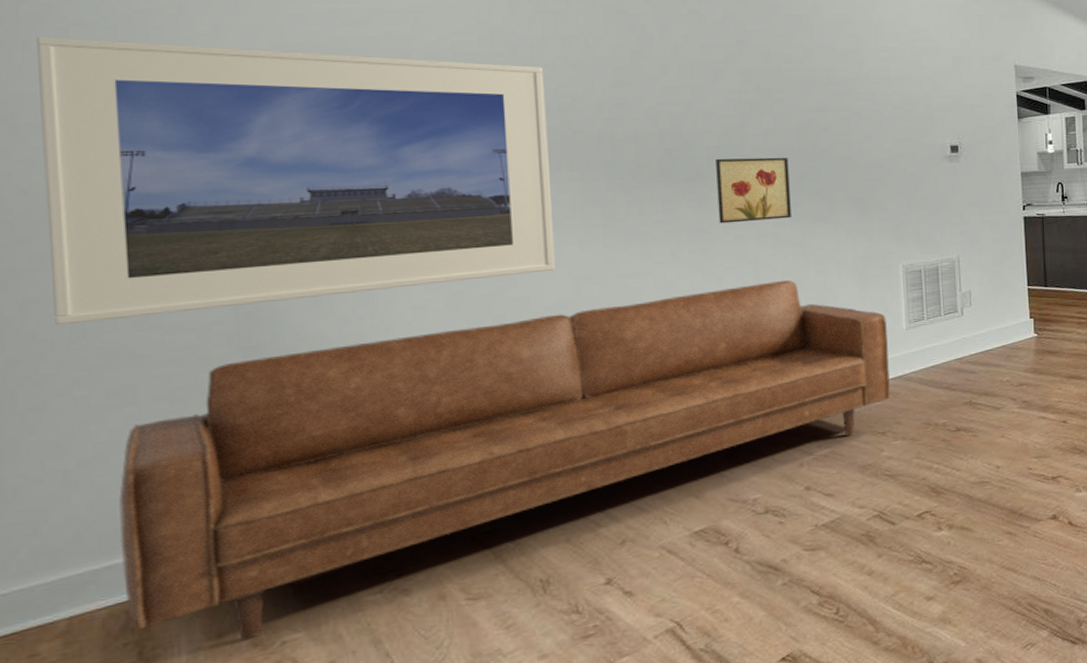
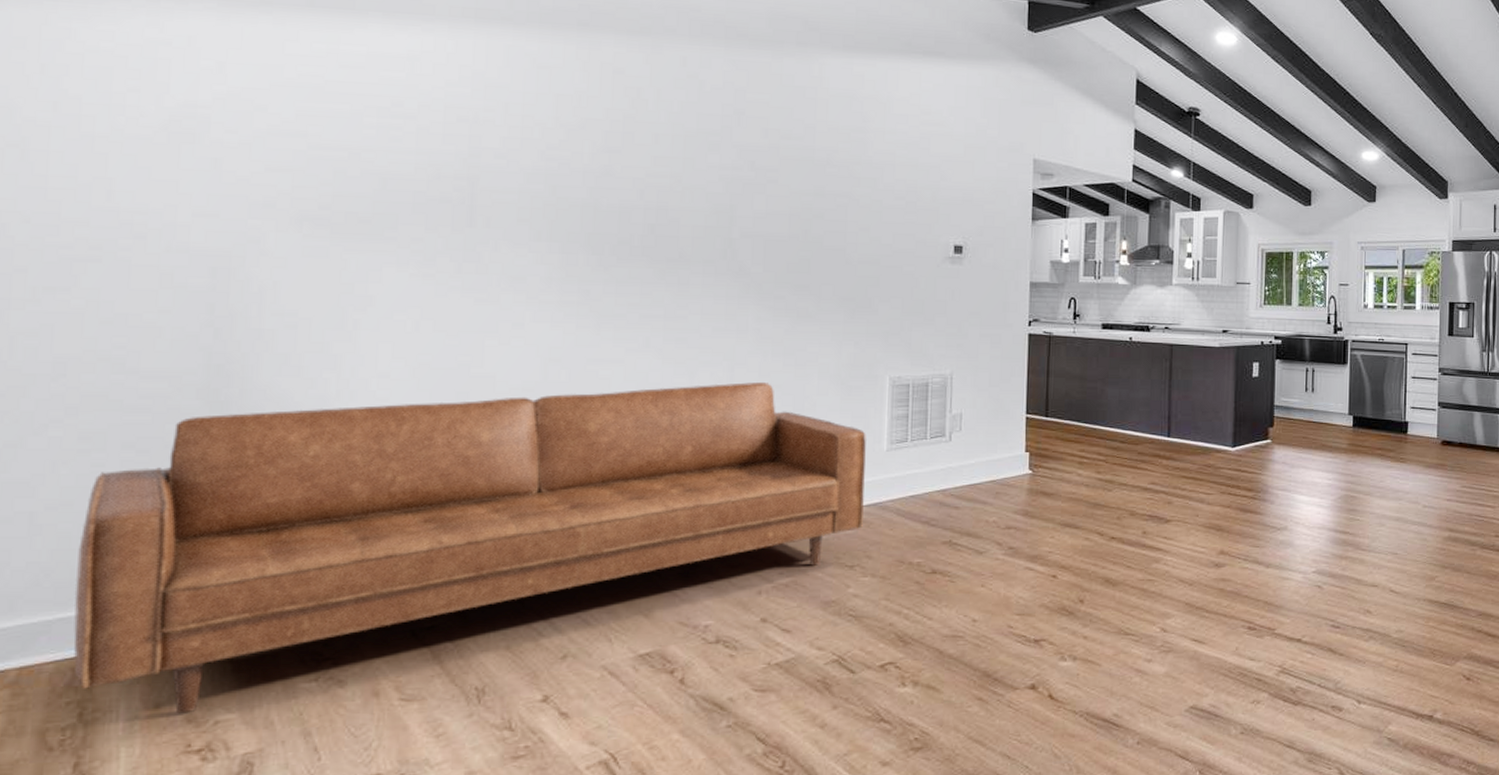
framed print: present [37,36,556,326] -> none [39,61,534,361]
wall art: present [716,157,791,224] -> none [698,239,777,313]

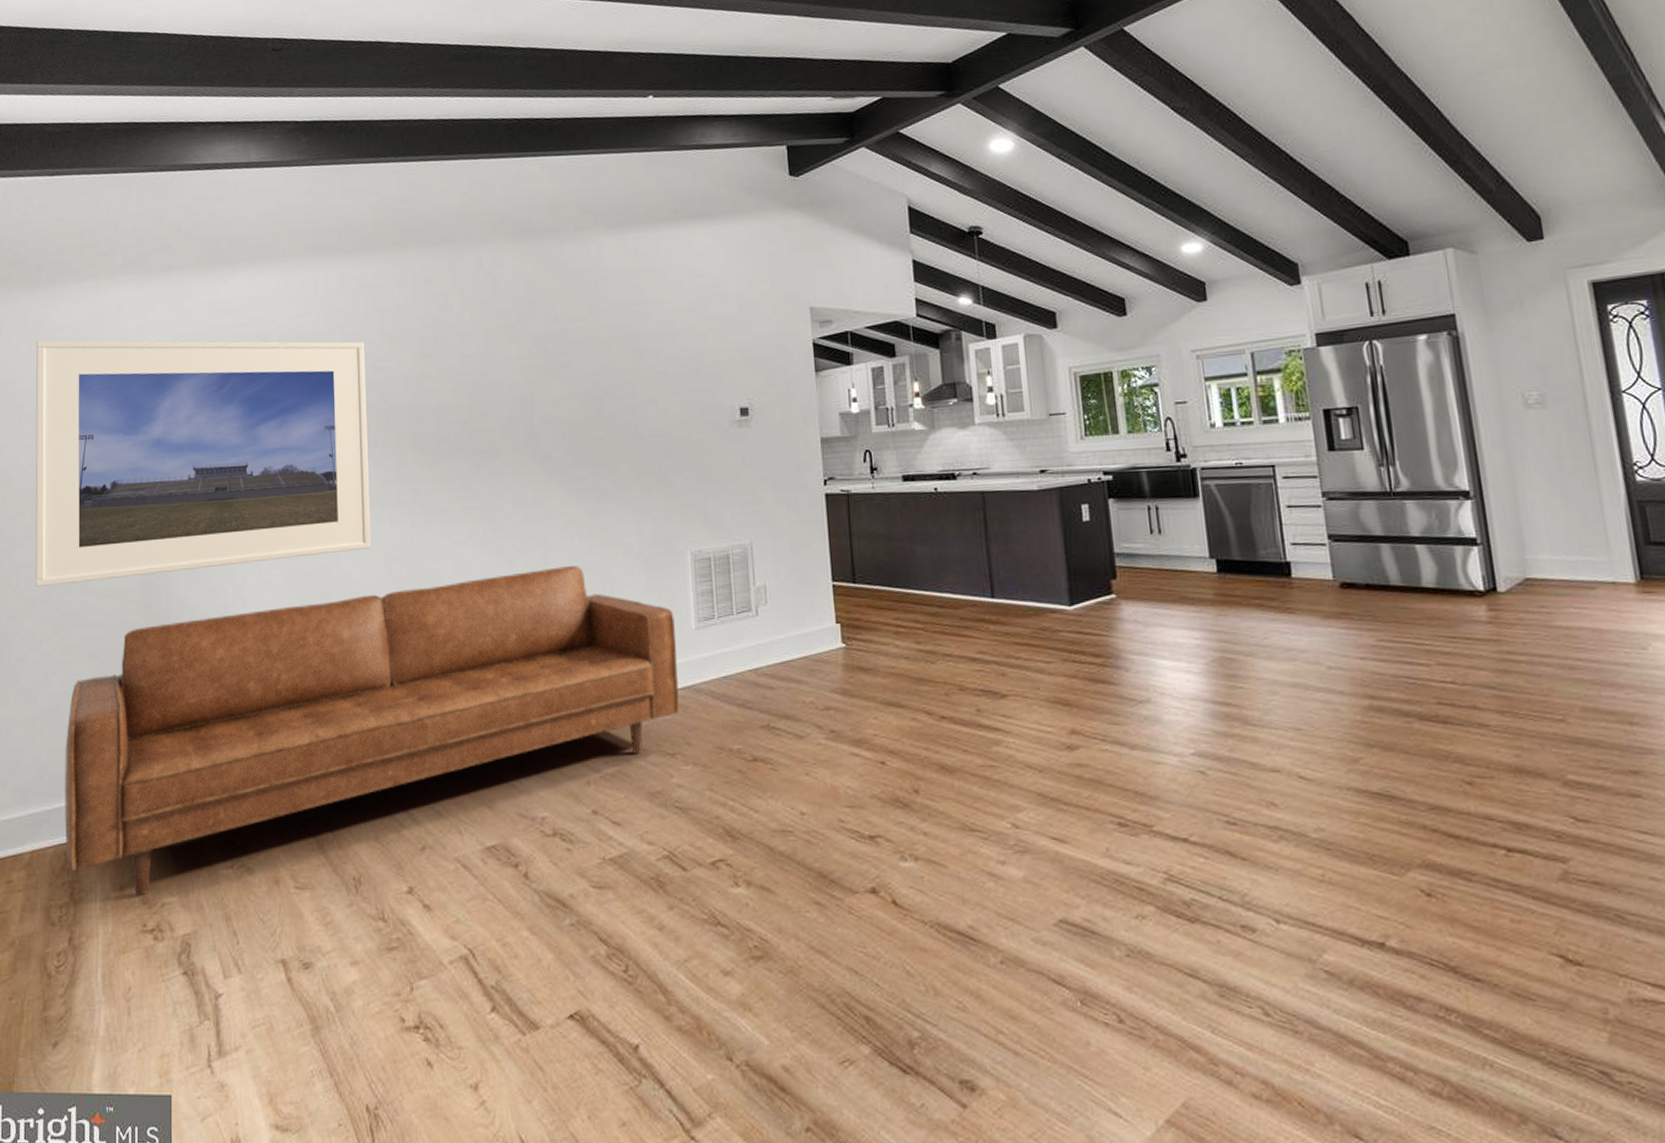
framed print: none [39,61,534,361] -> present [35,340,371,588]

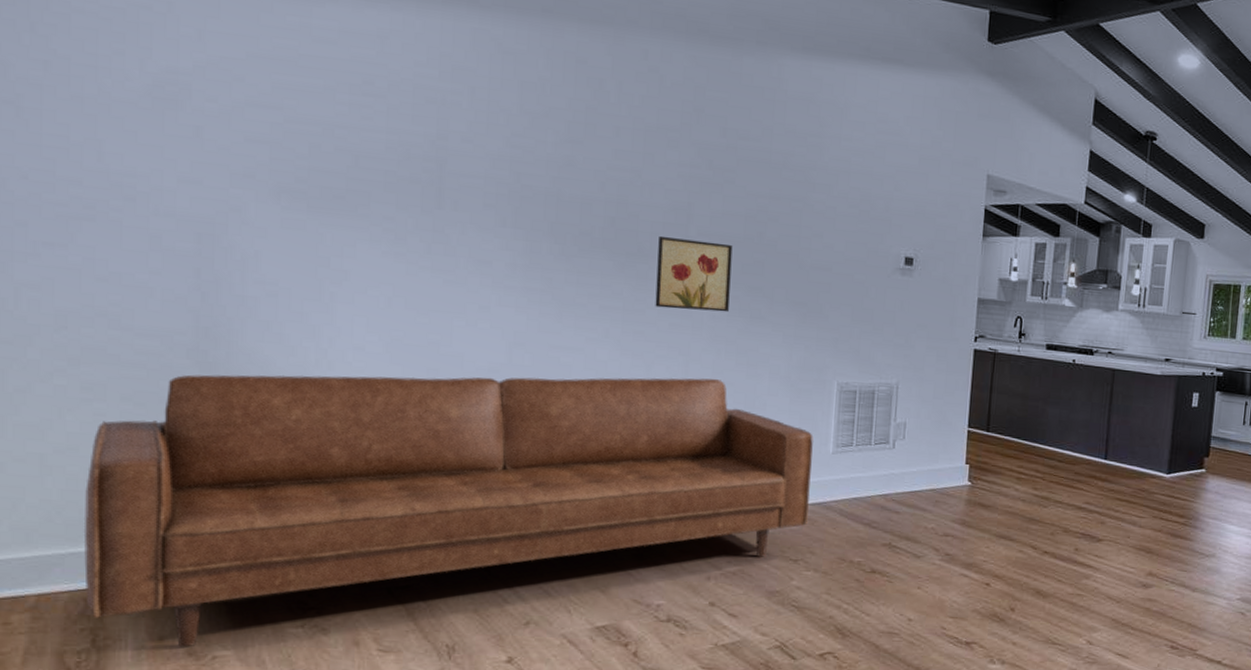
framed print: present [35,340,371,588] -> none [42,19,499,331]
wall art: none [507,426,578,501] -> present [655,235,733,313]

